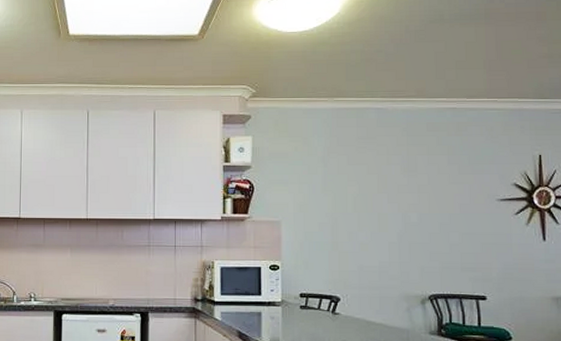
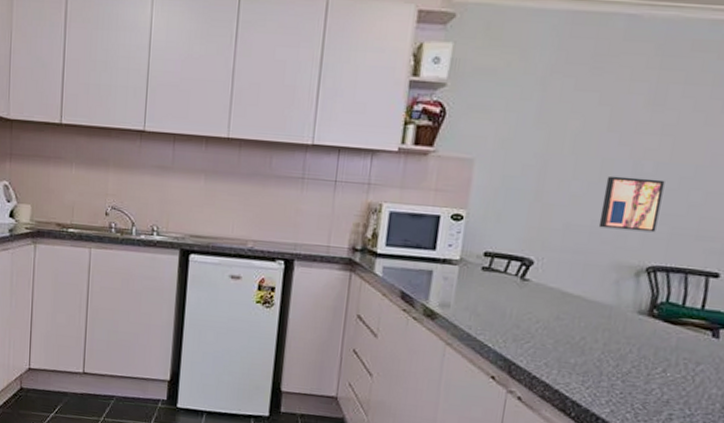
wall art: none [384,226,430,268] -> present [598,175,665,233]

